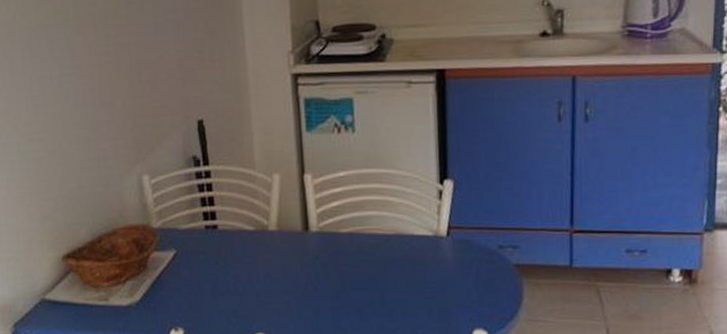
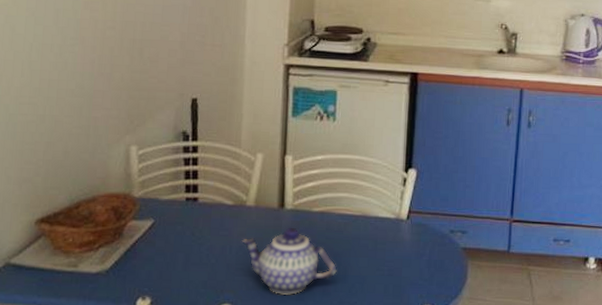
teapot: none [267,251,373,322] -> present [241,227,337,295]

